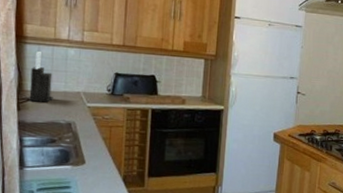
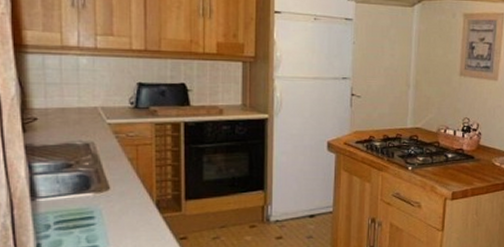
knife block: present [29,51,53,103] -> none [36,62,65,121]

